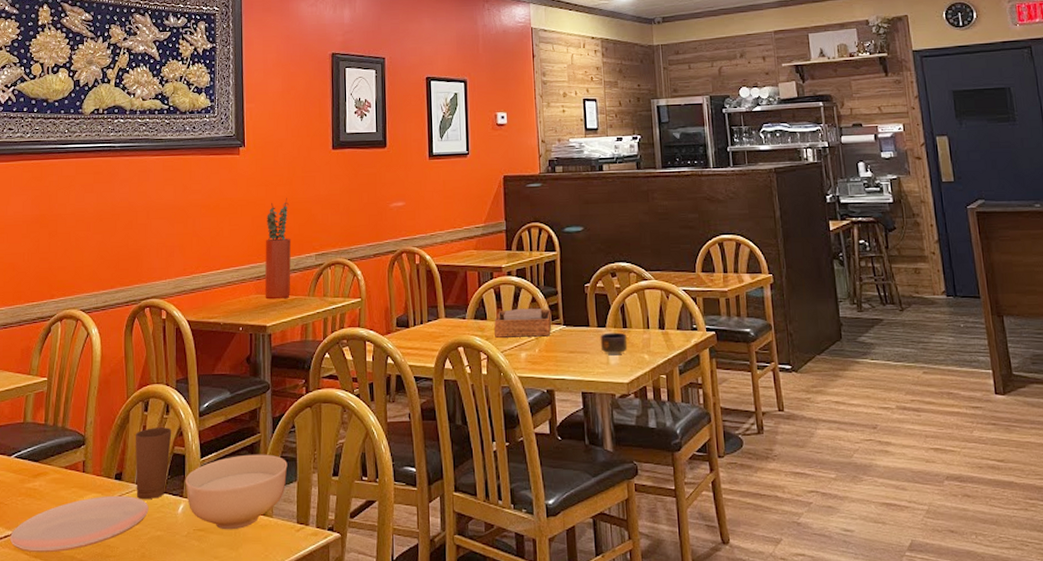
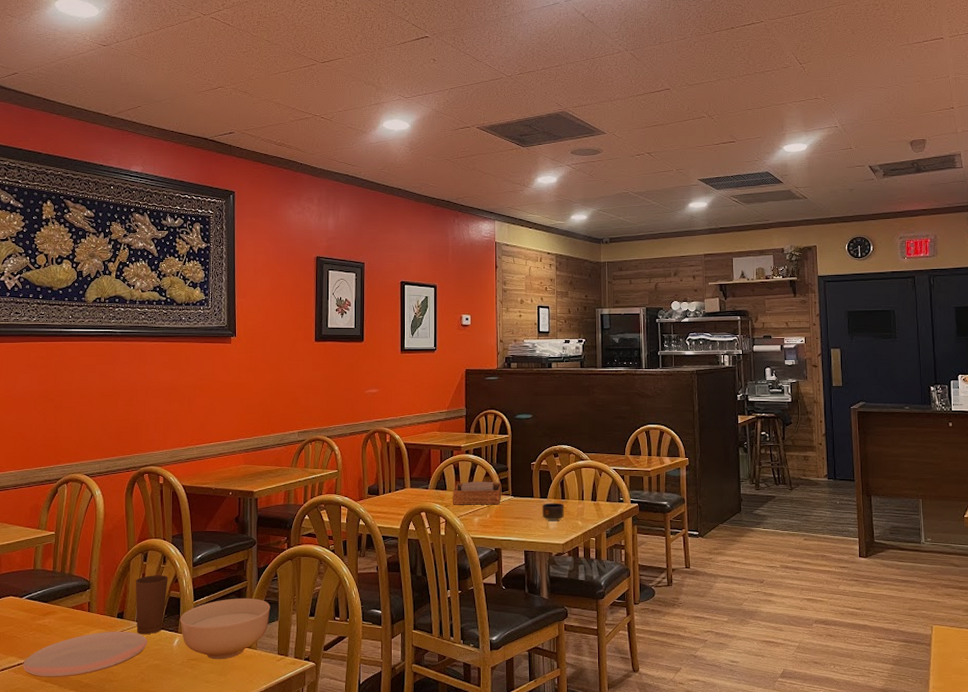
vase: present [264,198,292,300] -> none [252,382,277,469]

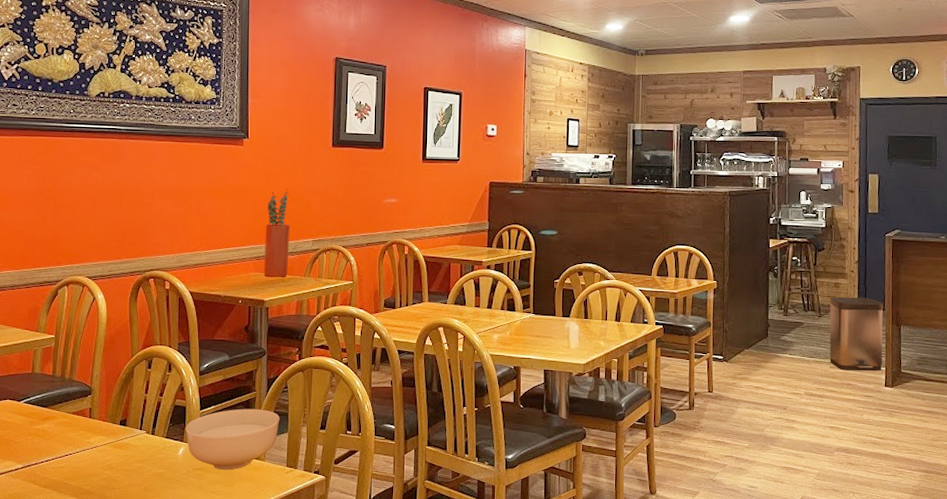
plate: present [23,631,148,678] -> none [21,438,151,484]
cup: present [135,575,168,635] -> none [139,383,174,443]
vase: none [252,382,277,469] -> present [263,188,290,278]
napkin holder: present [453,481,502,505] -> none [472,297,523,322]
mug: present [542,503,565,521] -> none [563,322,587,341]
pedal bin: none [801,469,855,543] -> present [829,297,883,371]

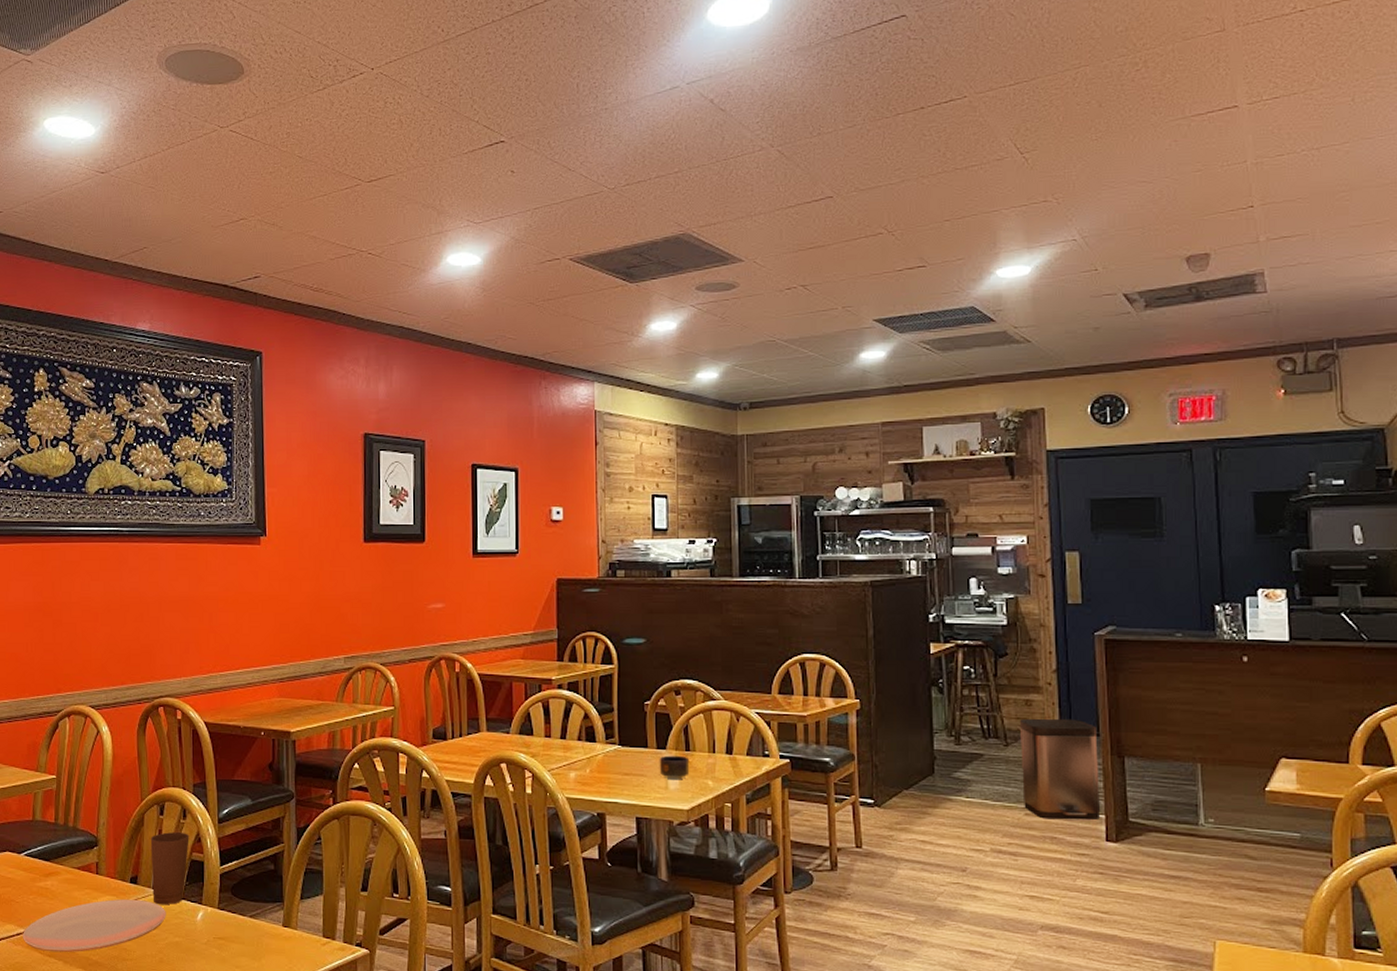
plate: none [21,438,151,484] -> present [23,899,166,953]
cup: none [139,383,174,443] -> present [150,832,189,905]
bowl: present [185,408,280,470] -> none [204,864,313,940]
vase: present [263,188,290,278] -> none [288,594,318,704]
mug: none [563,322,587,341] -> present [659,755,690,780]

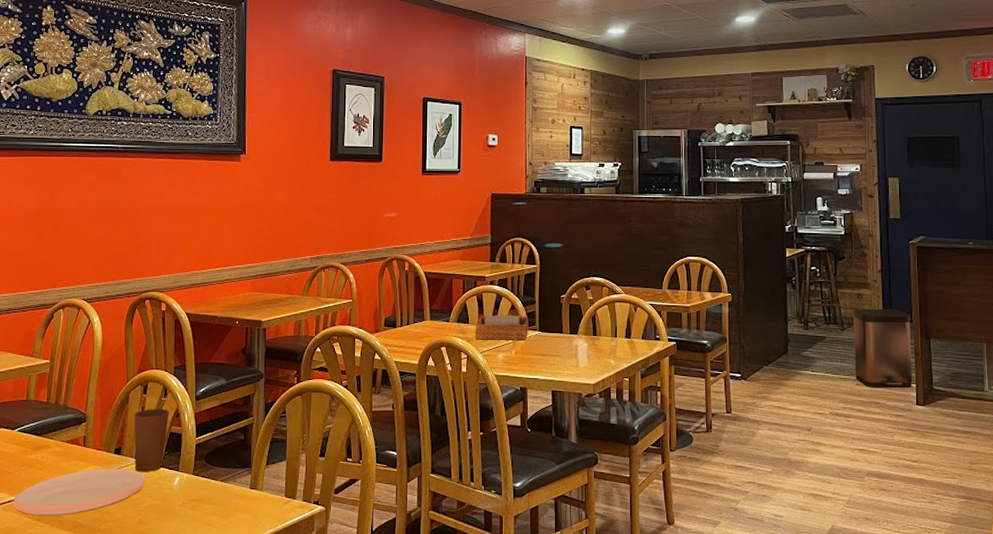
napkin holder: none [541,724,606,756] -> present [475,314,529,340]
mug: present [659,755,690,780] -> none [571,339,596,360]

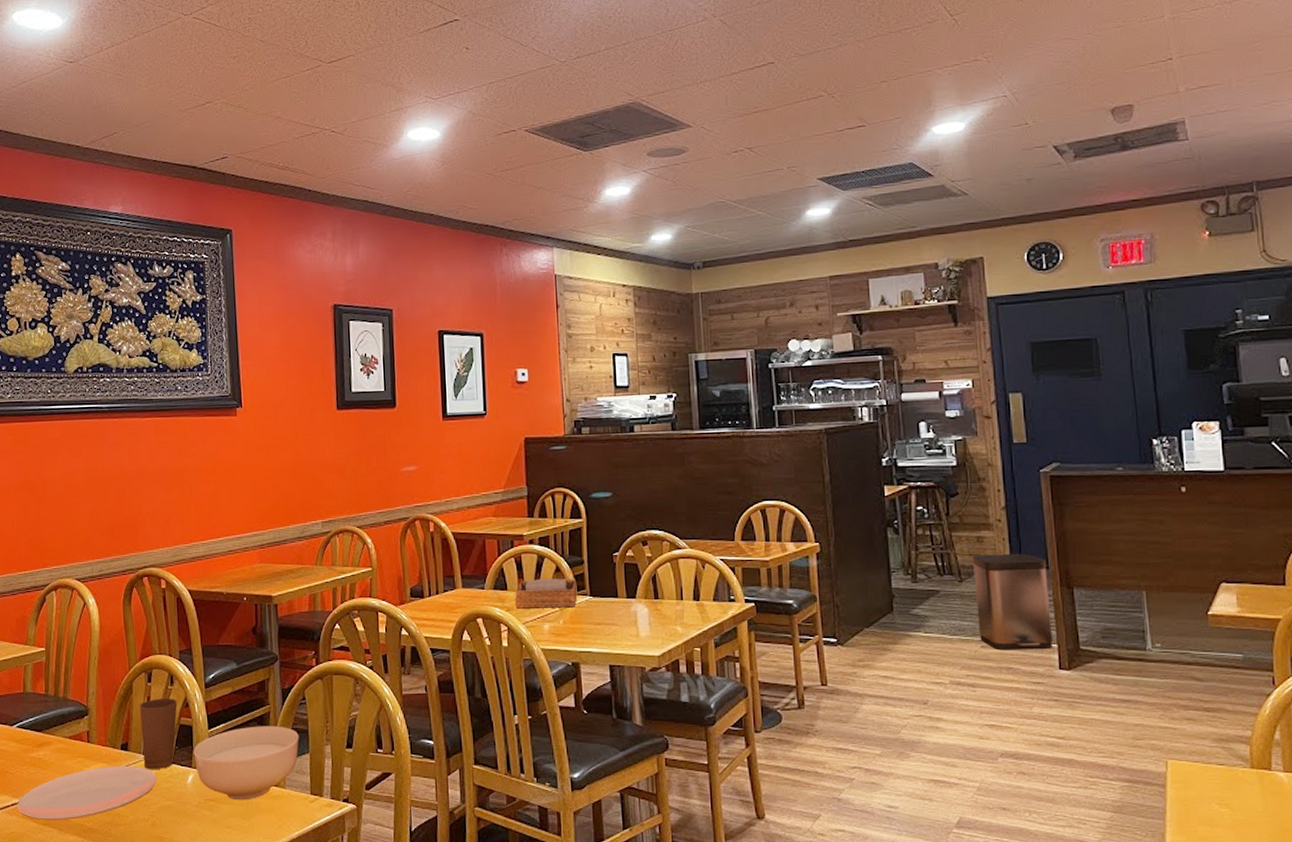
bowl: none [181,435,278,501] -> present [193,726,299,801]

